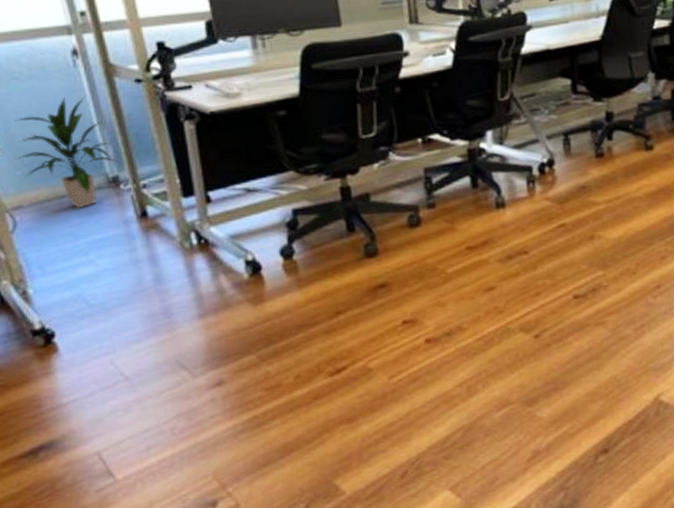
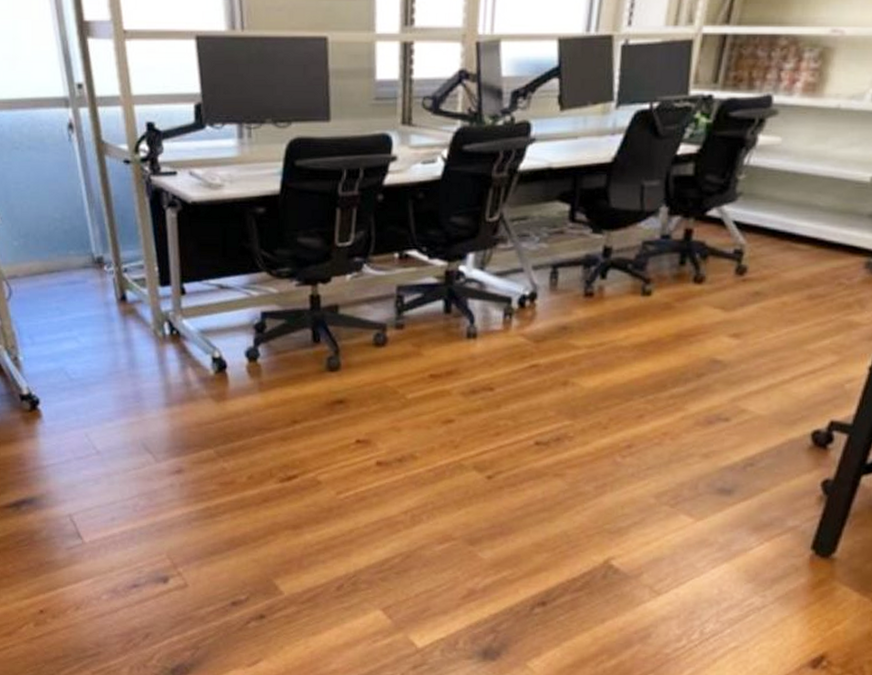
indoor plant: present [14,95,118,209] -> none [14,172,103,285]

